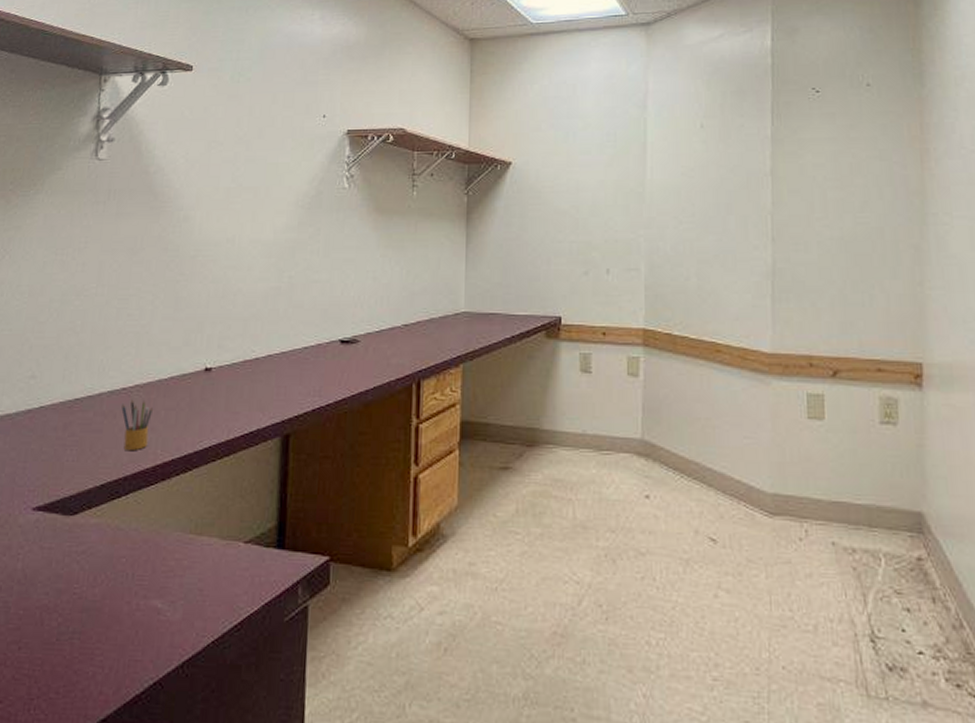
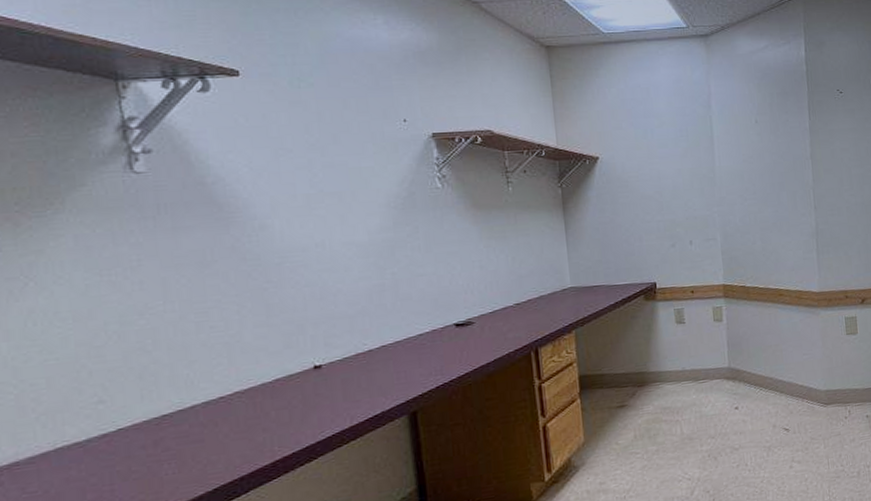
pencil box: present [121,399,153,450] -> none [222,405,262,453]

